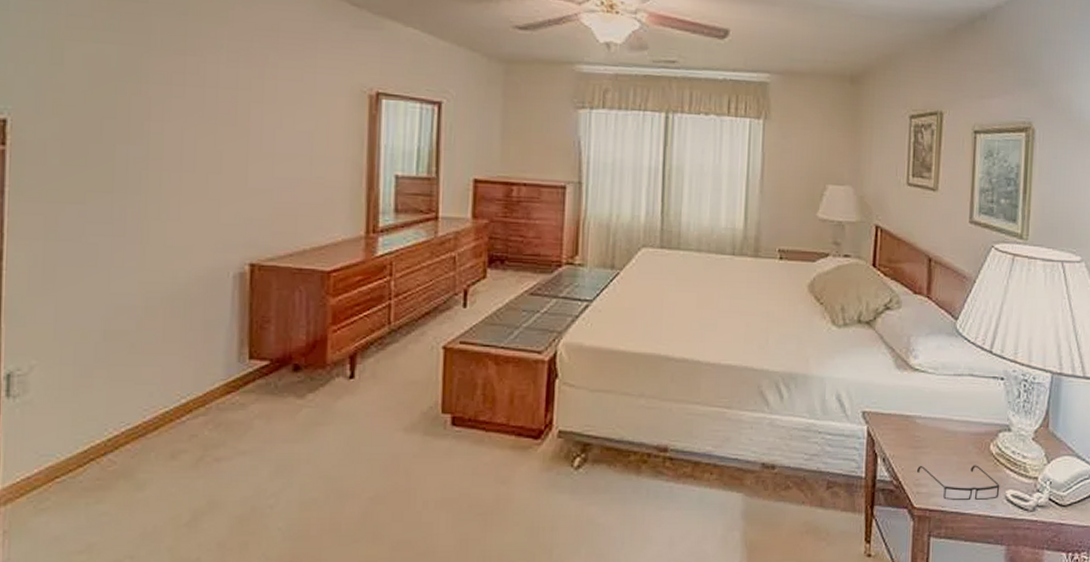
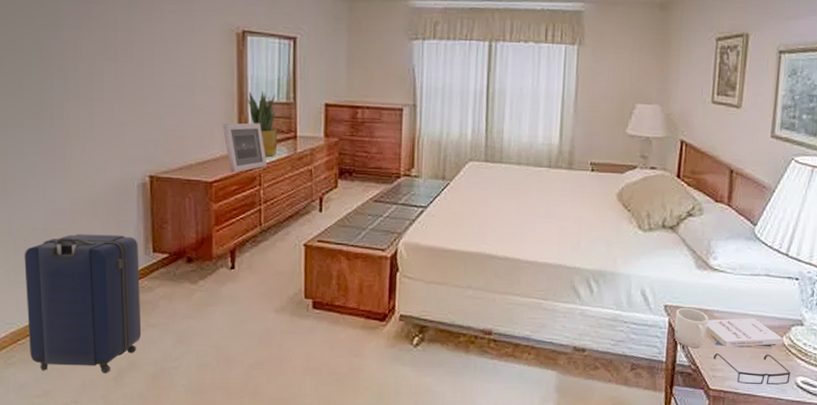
suitcase: none [71,337,231,517] -> present [24,234,142,374]
picture frame: none [346,200,401,261] -> present [222,122,268,174]
planter: none [376,163,415,242] -> present [244,90,278,158]
mug: none [873,413,911,461] -> present [674,307,709,348]
books: none [908,424,991,461] -> present [705,318,784,351]

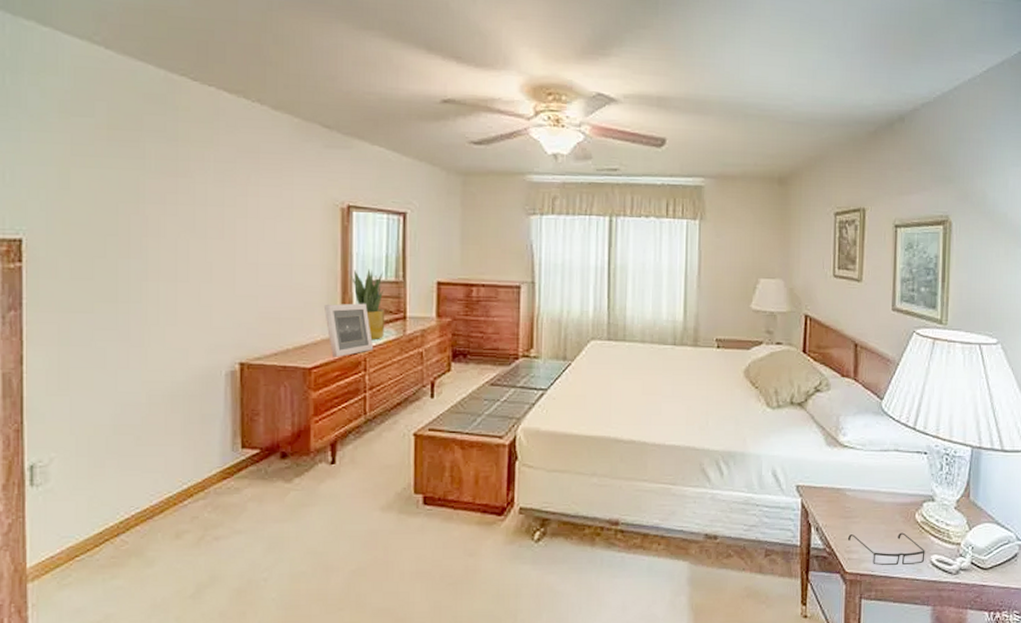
suitcase: present [24,234,142,374] -> none [87,430,226,591]
mug: present [674,307,709,348] -> none [807,487,842,530]
books: present [705,318,784,351] -> none [839,496,916,529]

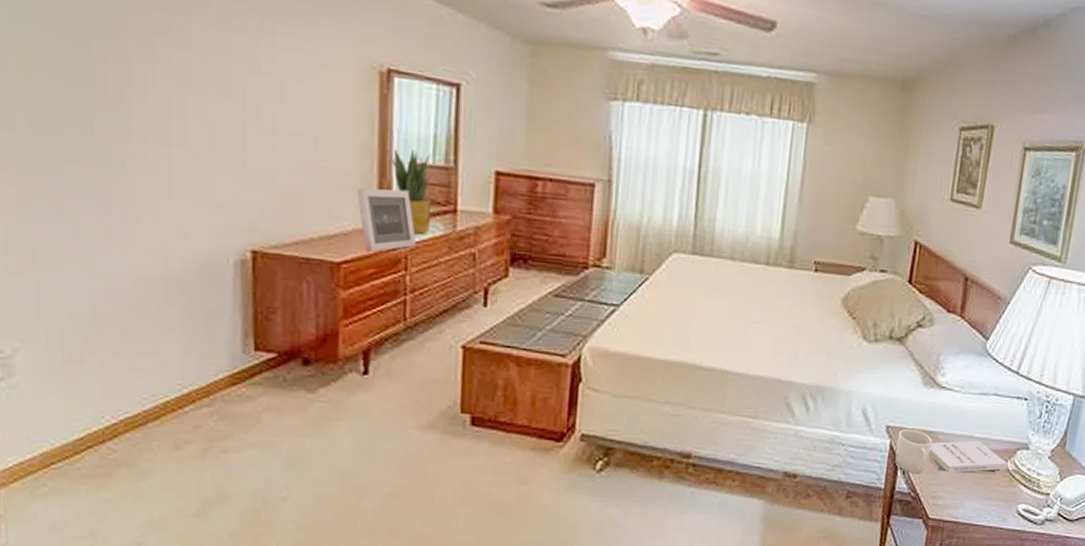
mug: none [807,487,842,530] -> present [894,428,933,474]
books: none [839,496,916,529] -> present [928,441,1008,476]
glasses: present [848,532,925,566] -> none [935,480,1013,514]

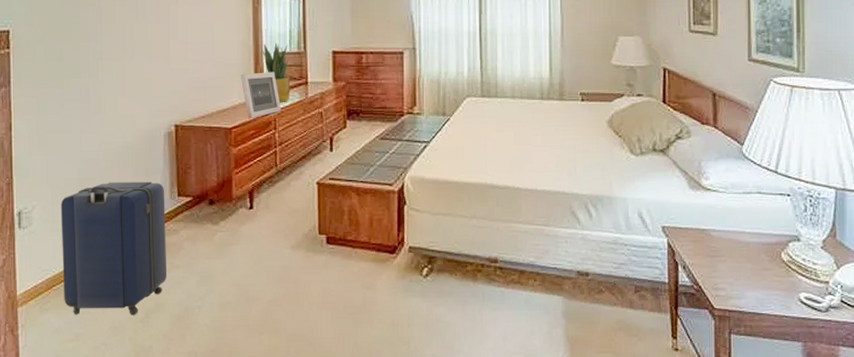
suitcase: none [62,323,236,507] -> present [60,181,168,315]
mug: present [894,428,933,474] -> none [673,227,707,268]
books: present [928,441,1008,476] -> none [704,236,782,268]

